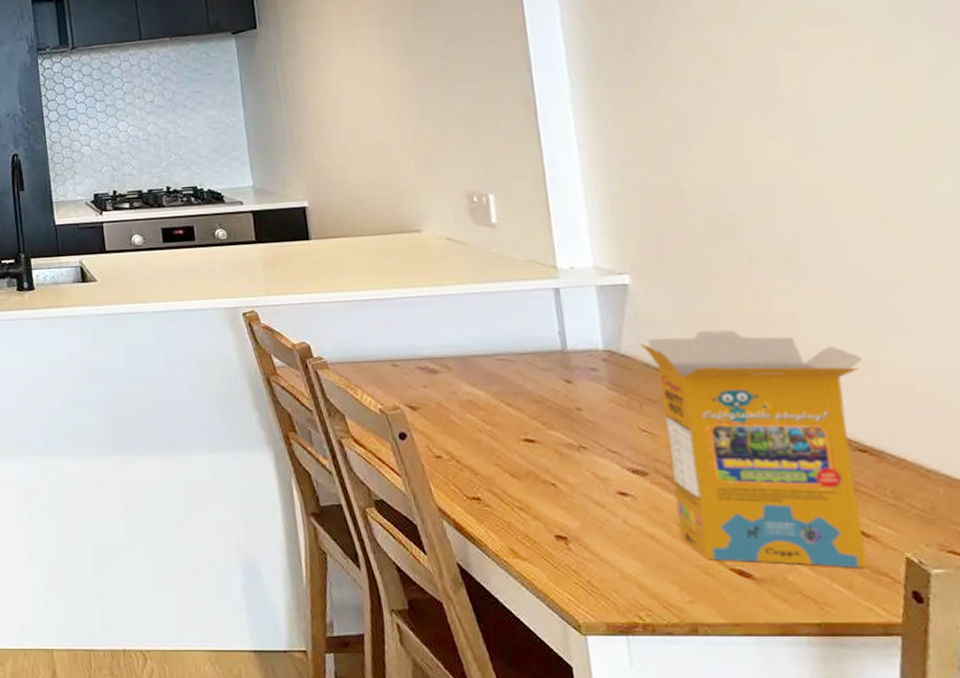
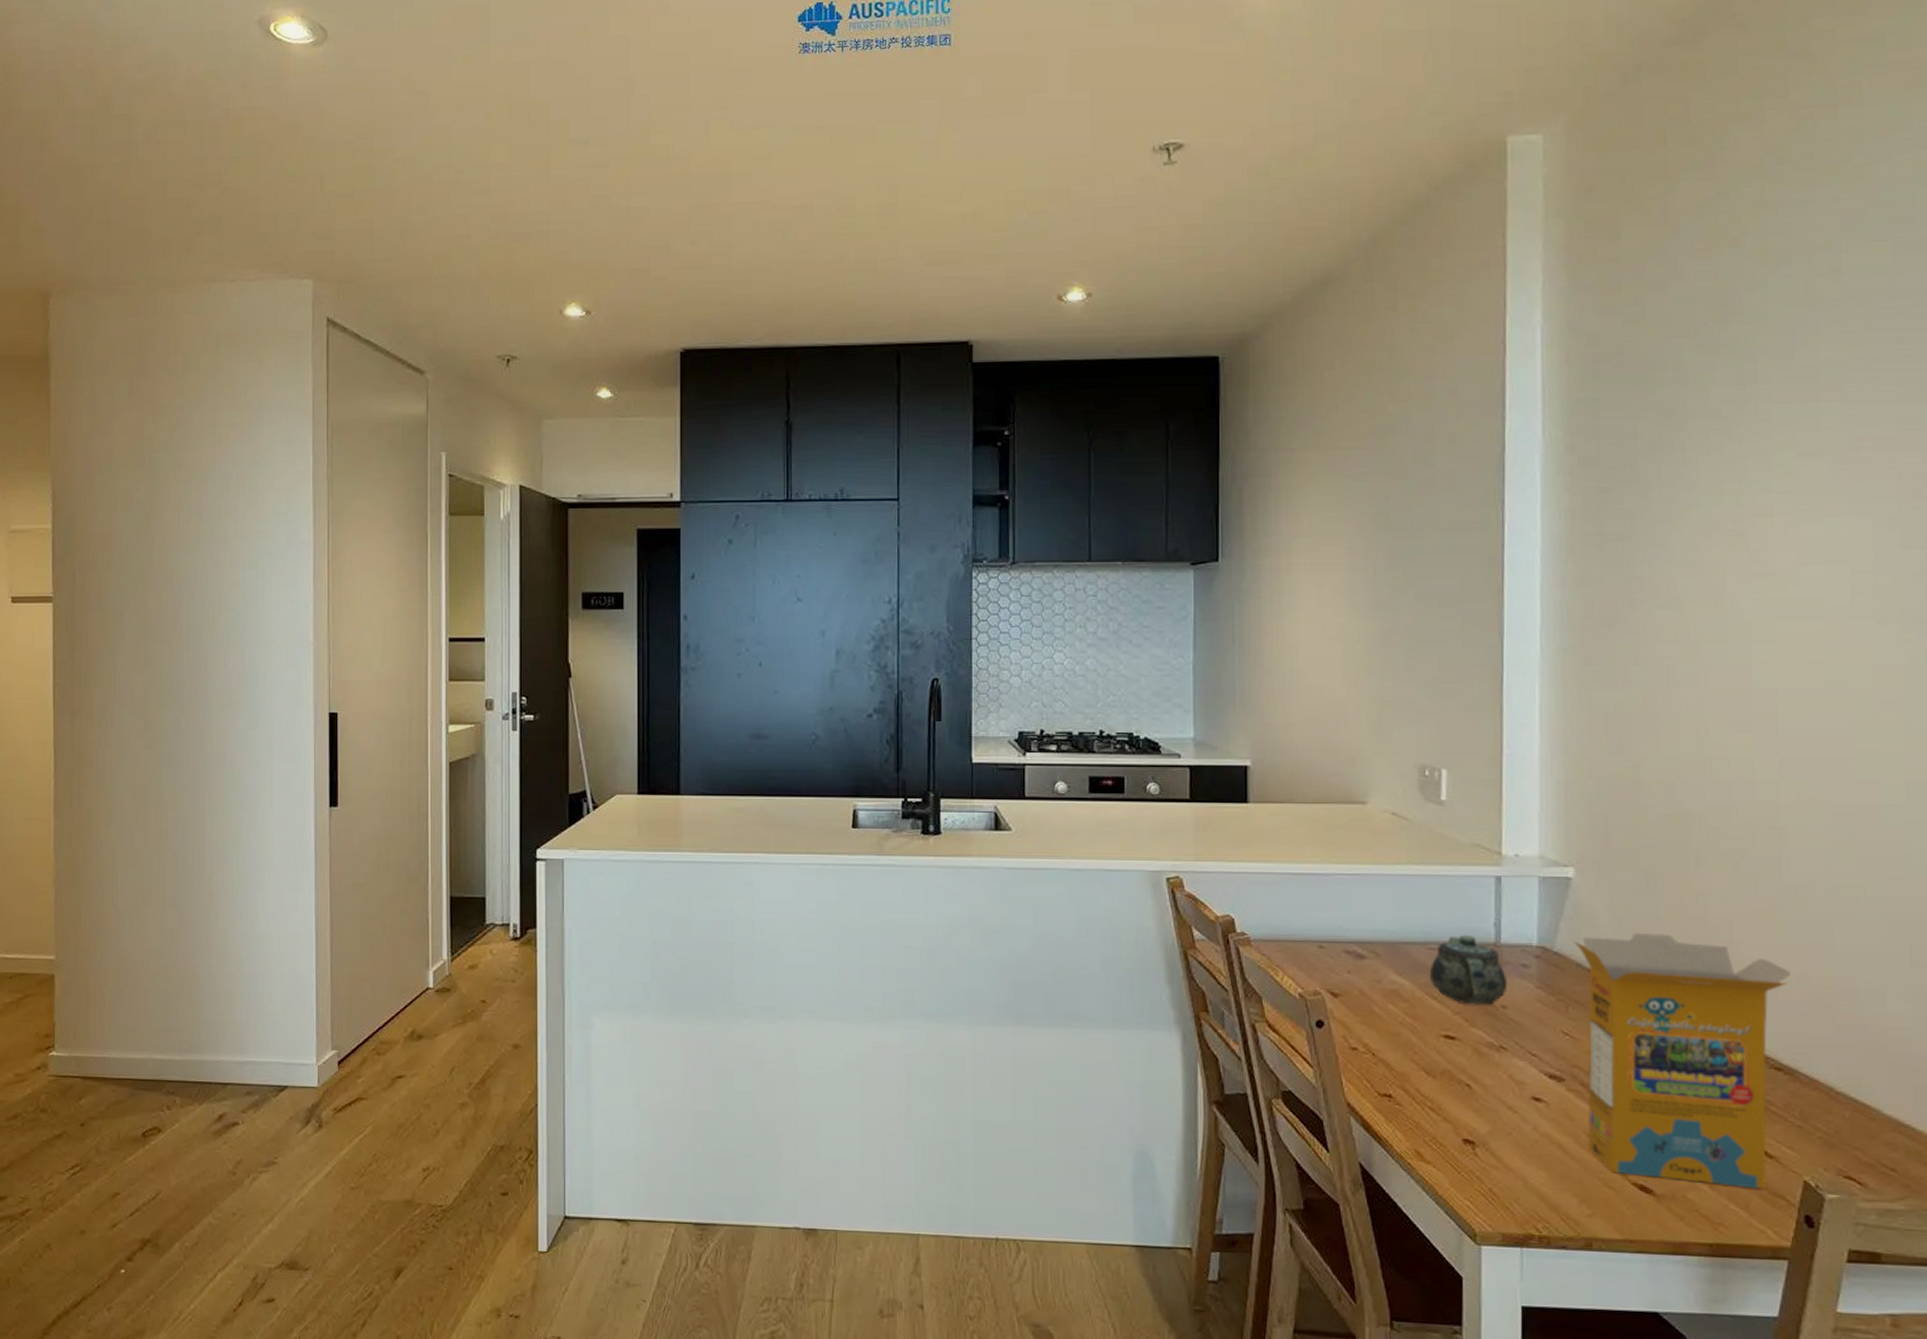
teapot: none [501,344,580,409] -> present [1429,934,1508,1005]

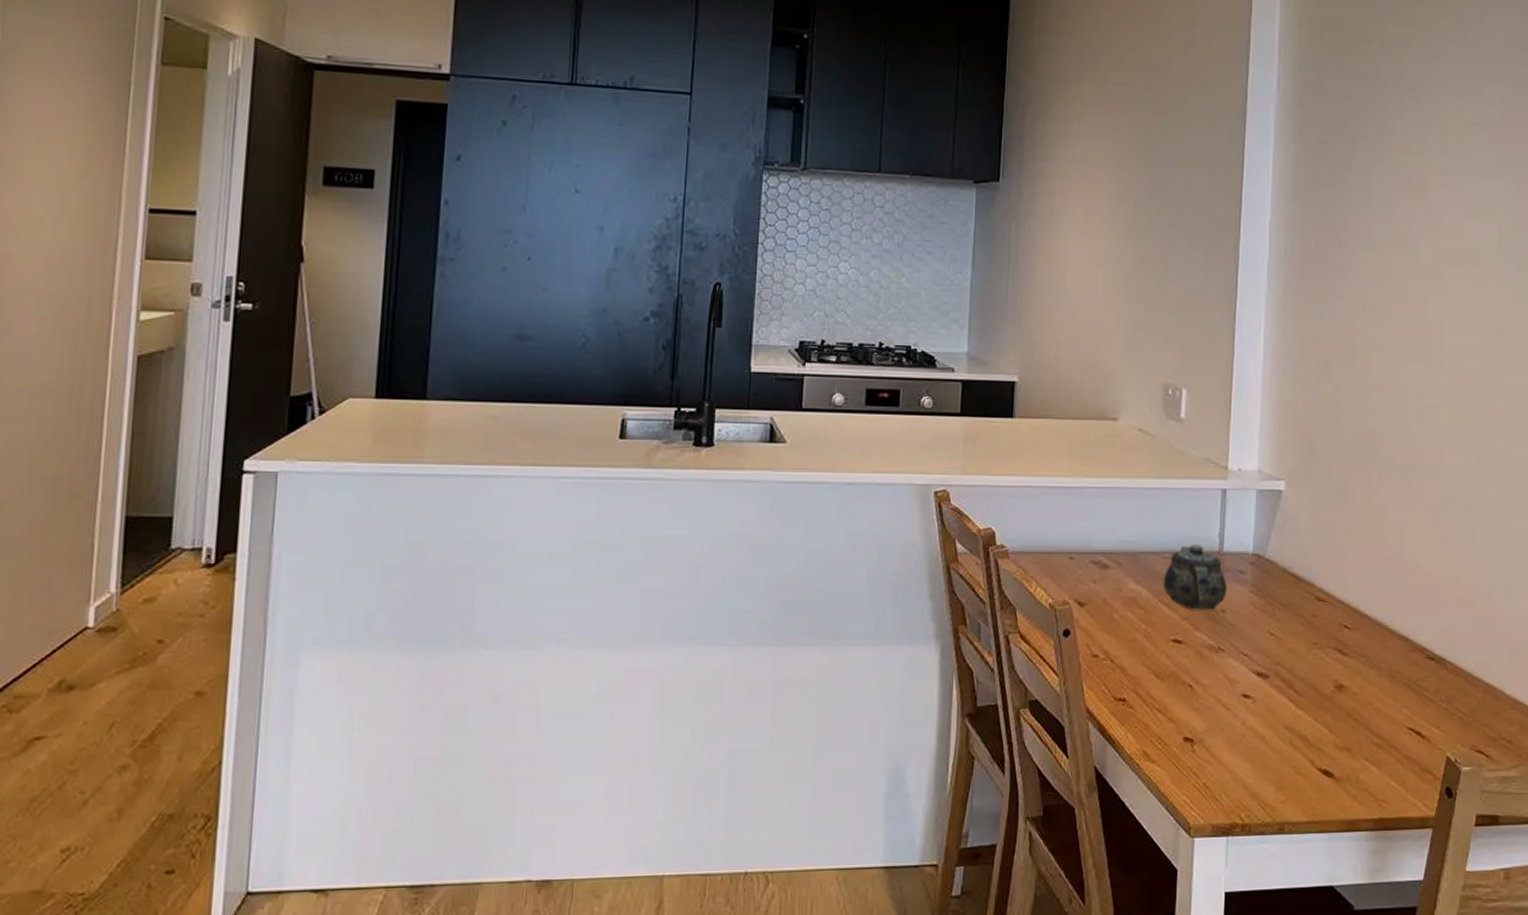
cereal box: present [1573,933,1790,1189] -> none [1281,540,1444,767]

